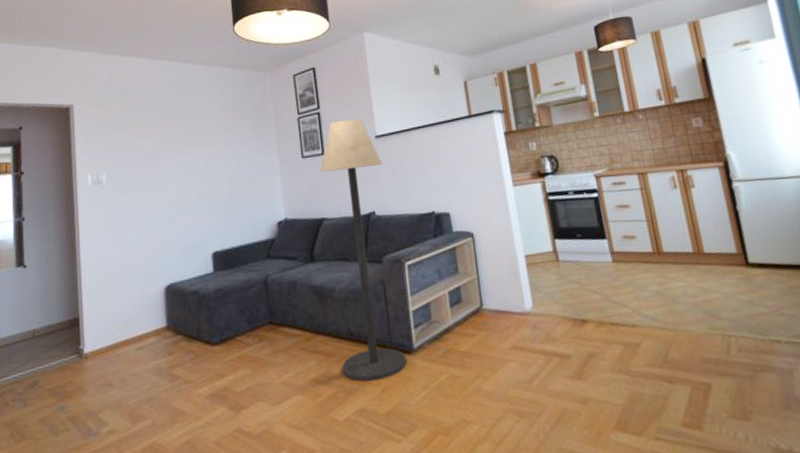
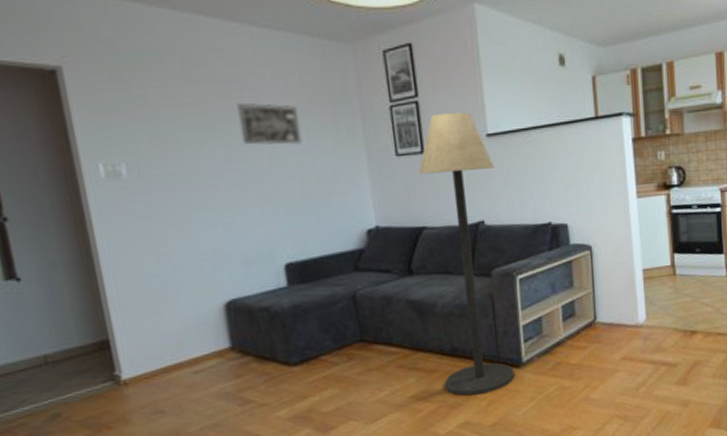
wall art: none [186,121,231,154] -> present [237,102,302,145]

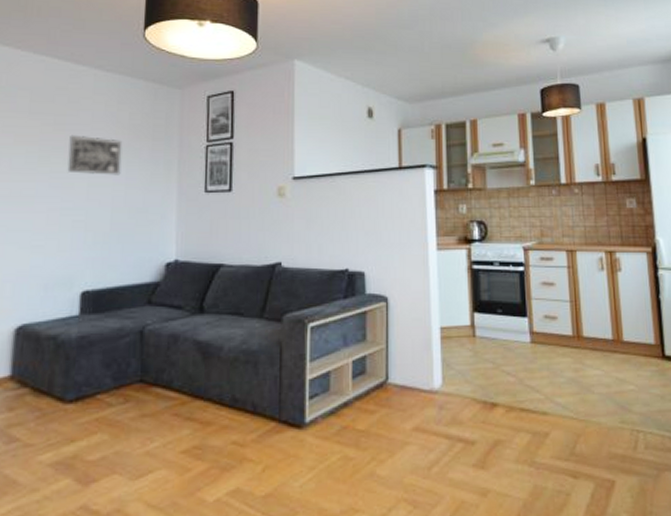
floor lamp: present [418,112,515,396] -> none [220,154,297,457]

